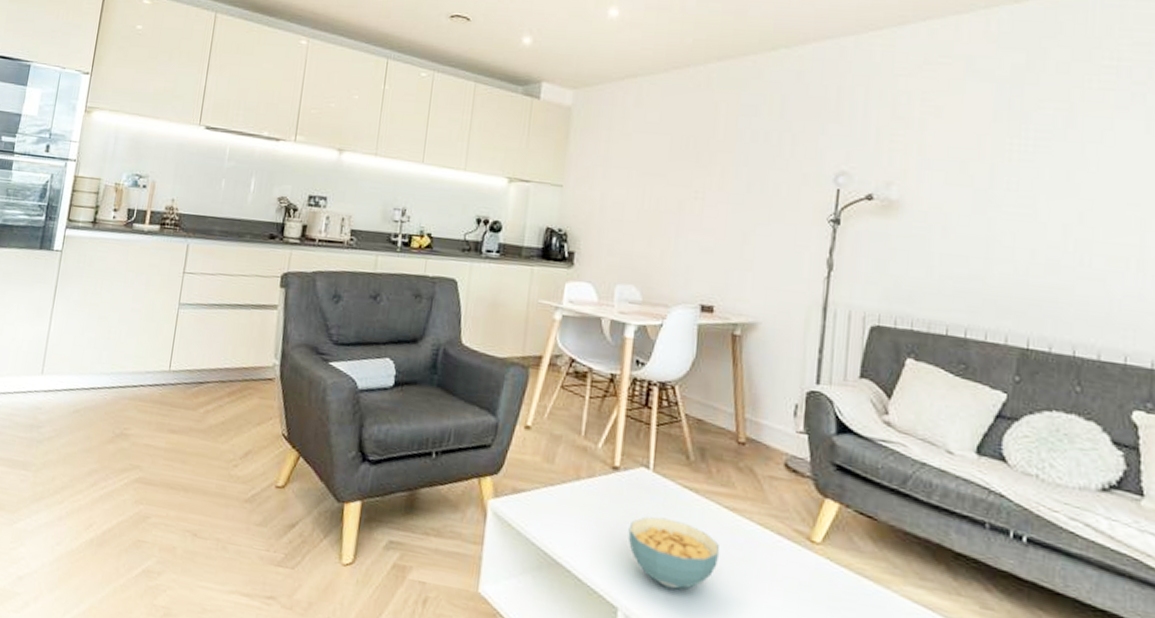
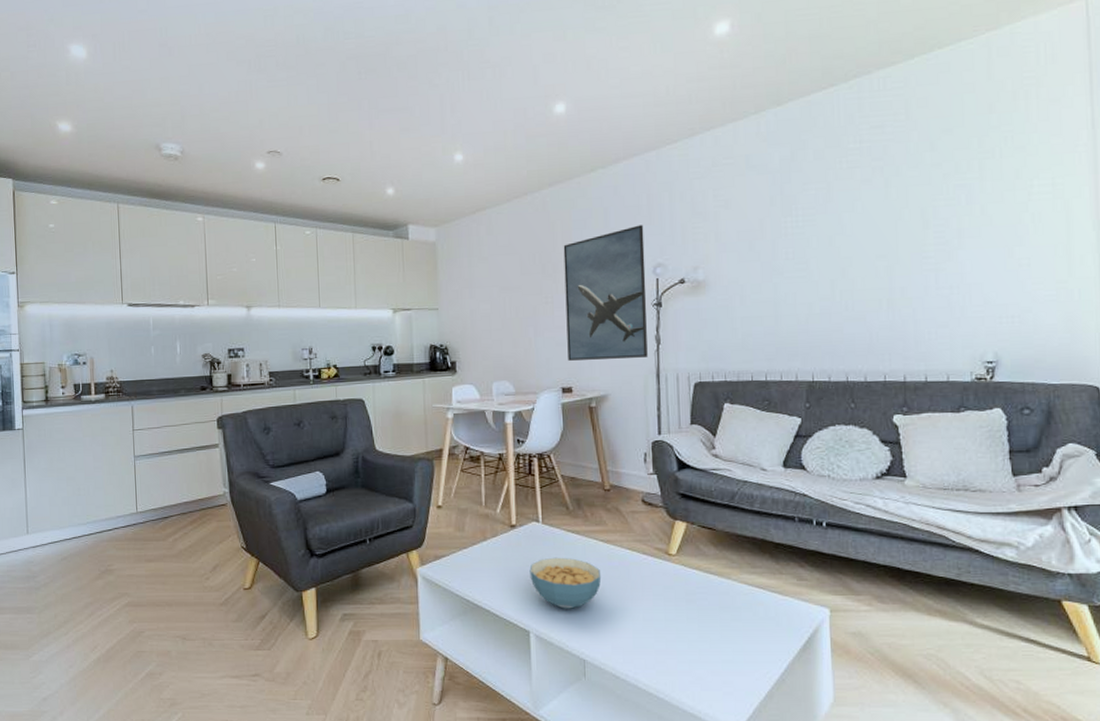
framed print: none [713,121,829,284] -> present [563,224,648,361]

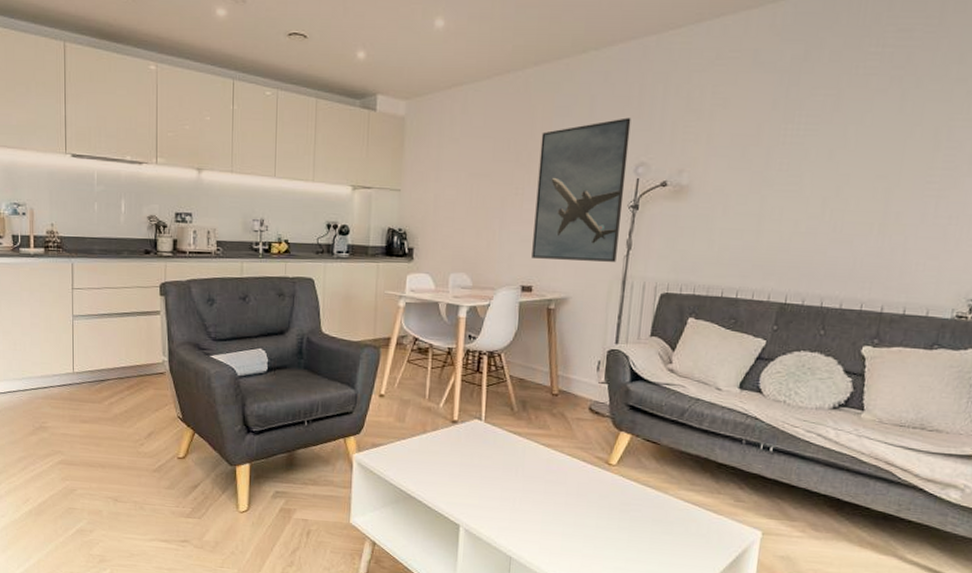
cereal bowl: present [529,557,602,609] -> none [466,456,538,508]

